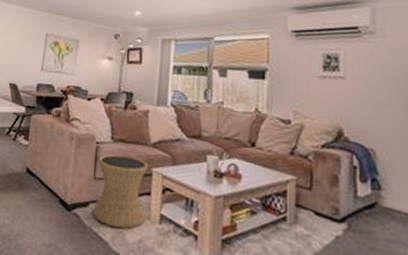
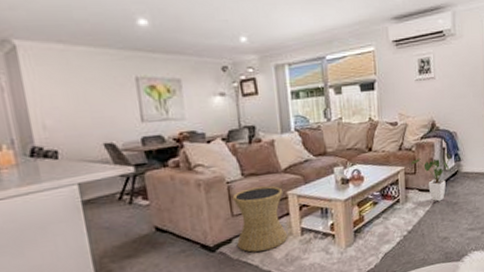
house plant: none [305,170,367,239] -> present [410,153,452,202]

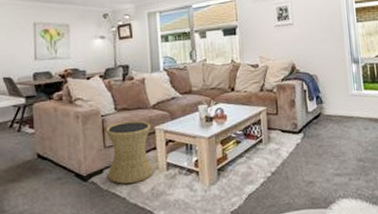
house plant: present [410,153,452,202] -> none [272,95,313,144]

